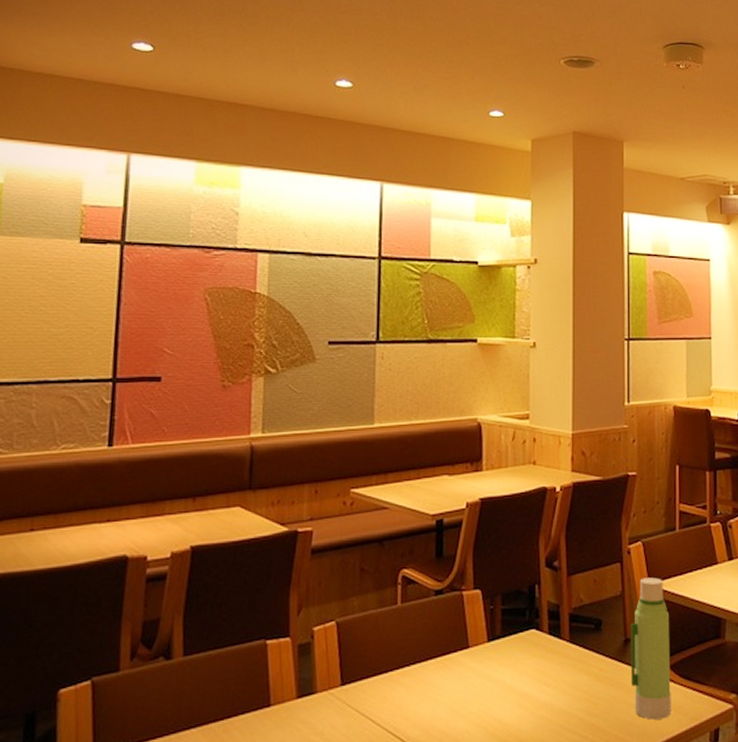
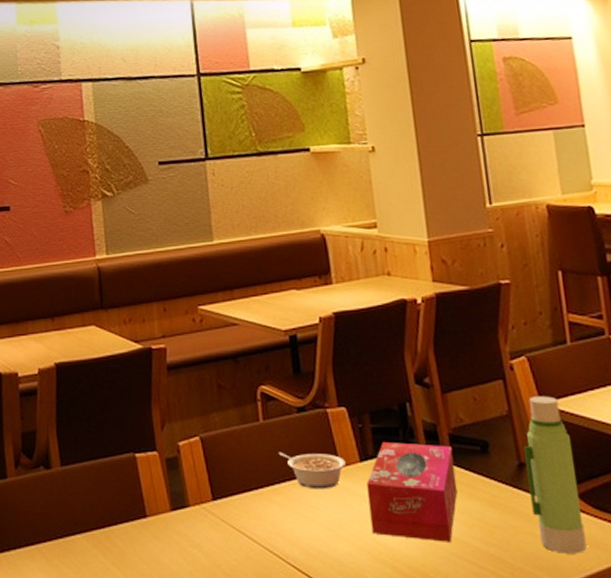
legume: none [411,634,474,670] -> present [278,451,346,489]
tissue box: none [490,621,570,715] -> present [366,441,458,542]

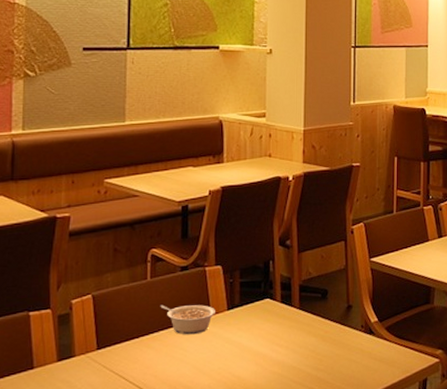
tissue box: present [366,441,458,542] -> none [230,292,300,371]
water bottle: present [524,396,587,554] -> none [353,253,387,373]

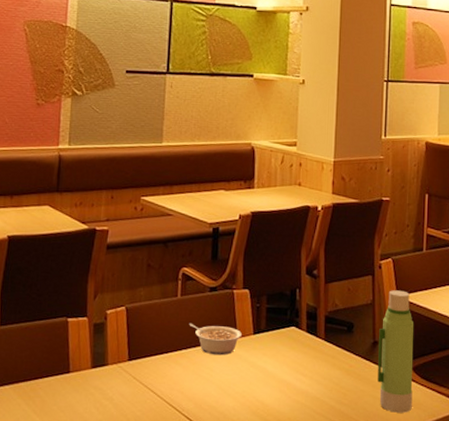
water bottle: none [353,253,387,373] -> present [378,290,414,413]

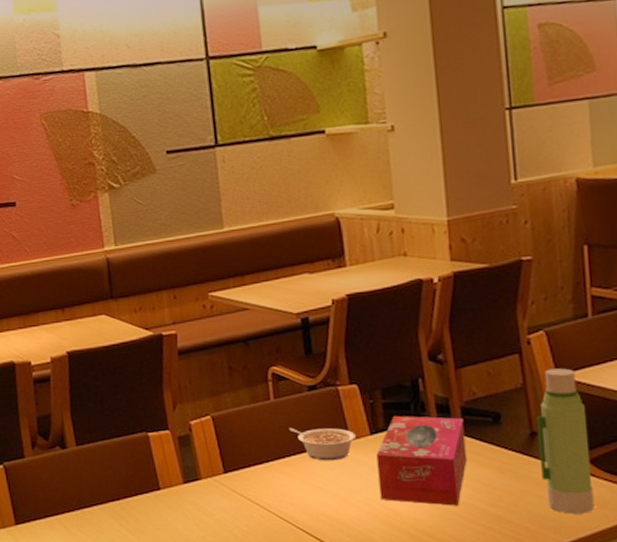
tissue box: none [254,319,326,401] -> present [376,415,467,506]

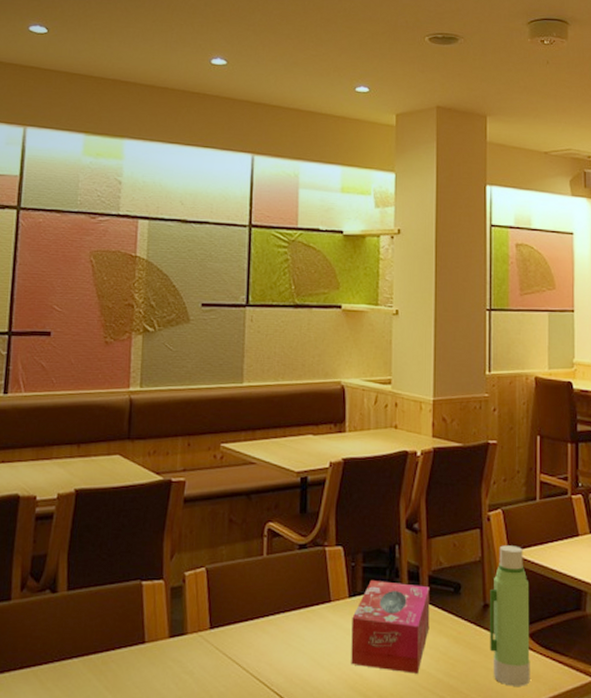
legume: present [289,427,356,461] -> none [276,585,336,622]

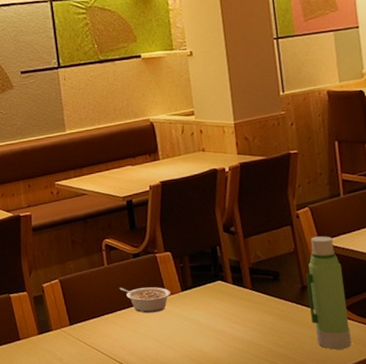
legume: none [276,585,336,622] -> present [119,287,171,313]
tissue box: present [351,579,430,674] -> none [186,275,256,346]

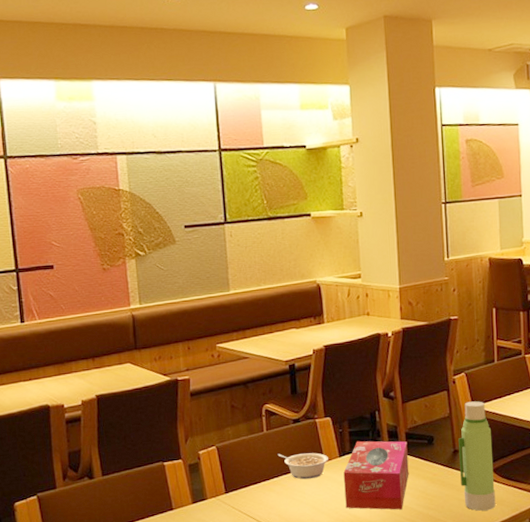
tissue box: none [186,275,256,346] -> present [343,441,409,510]

